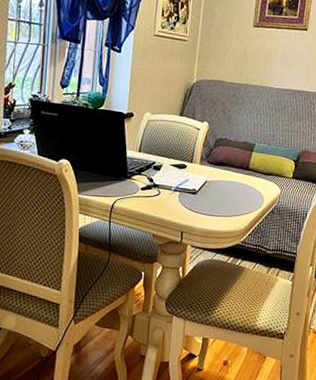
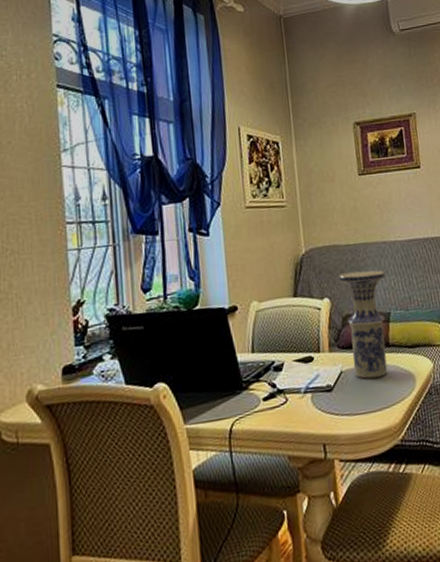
vase: none [216,105,258,192] -> present [338,270,388,379]

